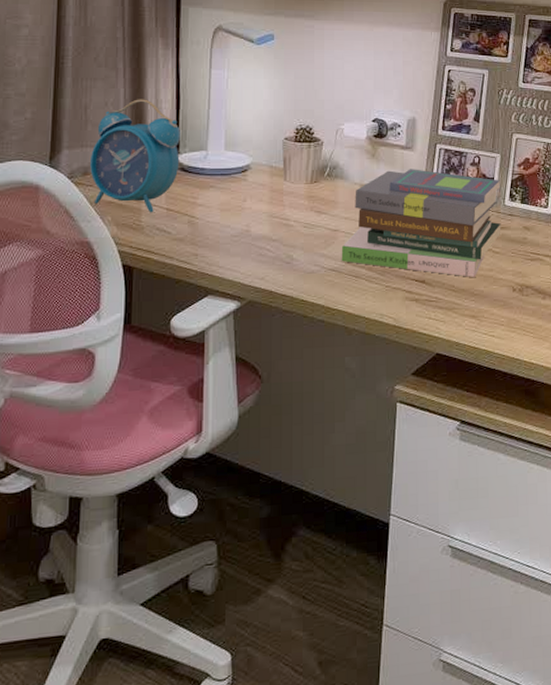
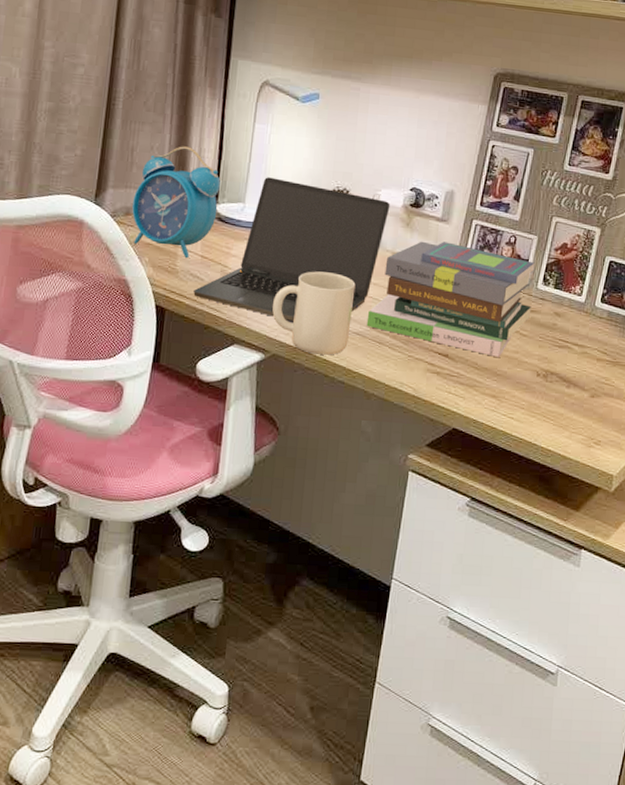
laptop: none [161,122,354,265] -> present [193,177,391,321]
mug: none [243,211,327,296] -> present [272,271,356,355]

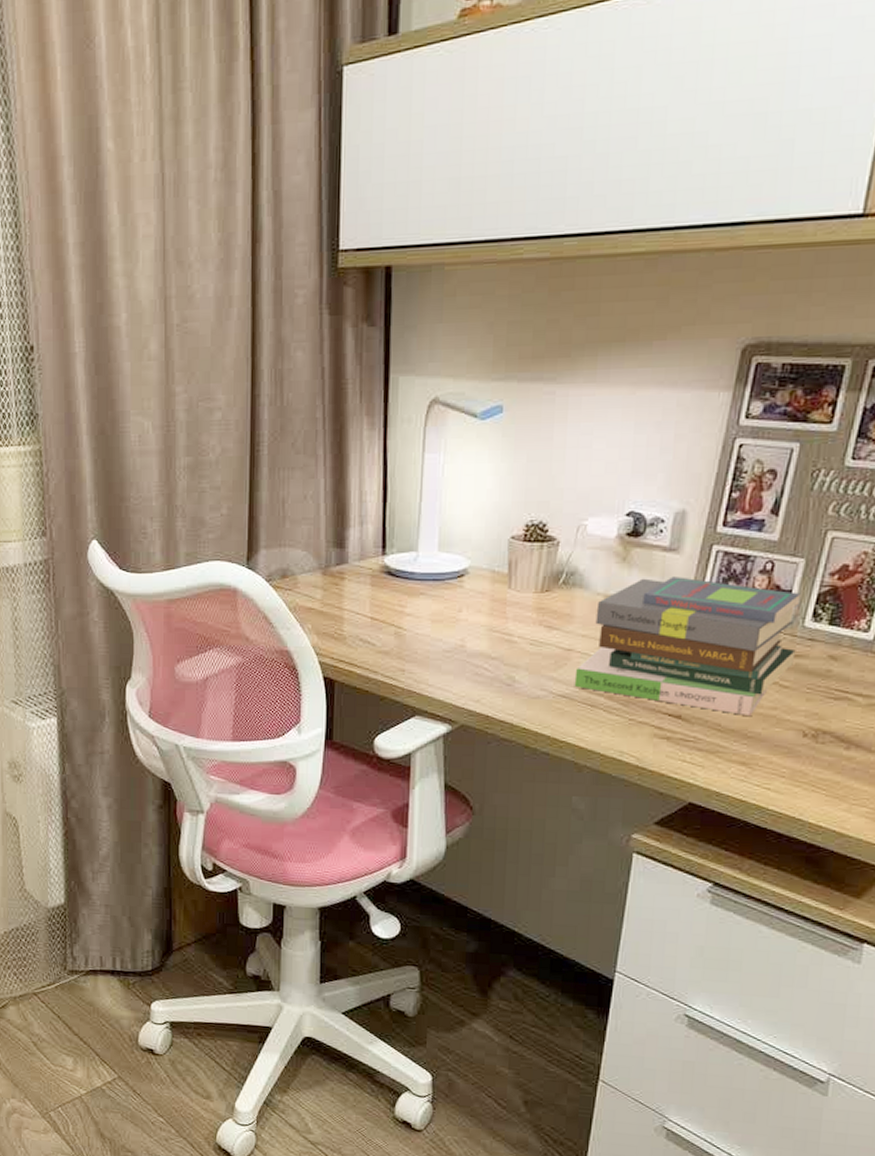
alarm clock: present [132,146,220,259] -> none [289,491,387,622]
laptop: present [193,177,391,321] -> none [365,517,601,686]
mug: present [272,271,356,355] -> none [457,625,559,723]

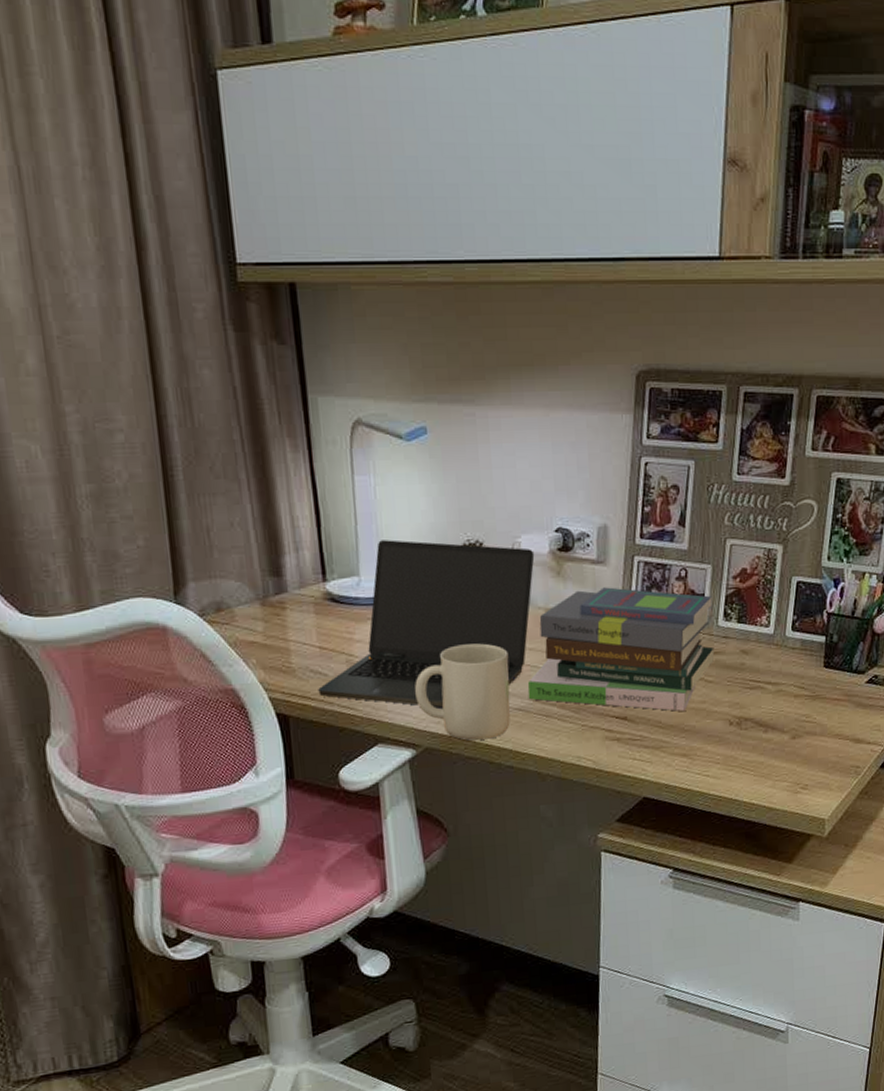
laptop: none [365,517,601,686] -> present [318,540,535,707]
mug: none [457,625,559,723] -> present [414,643,510,741]

